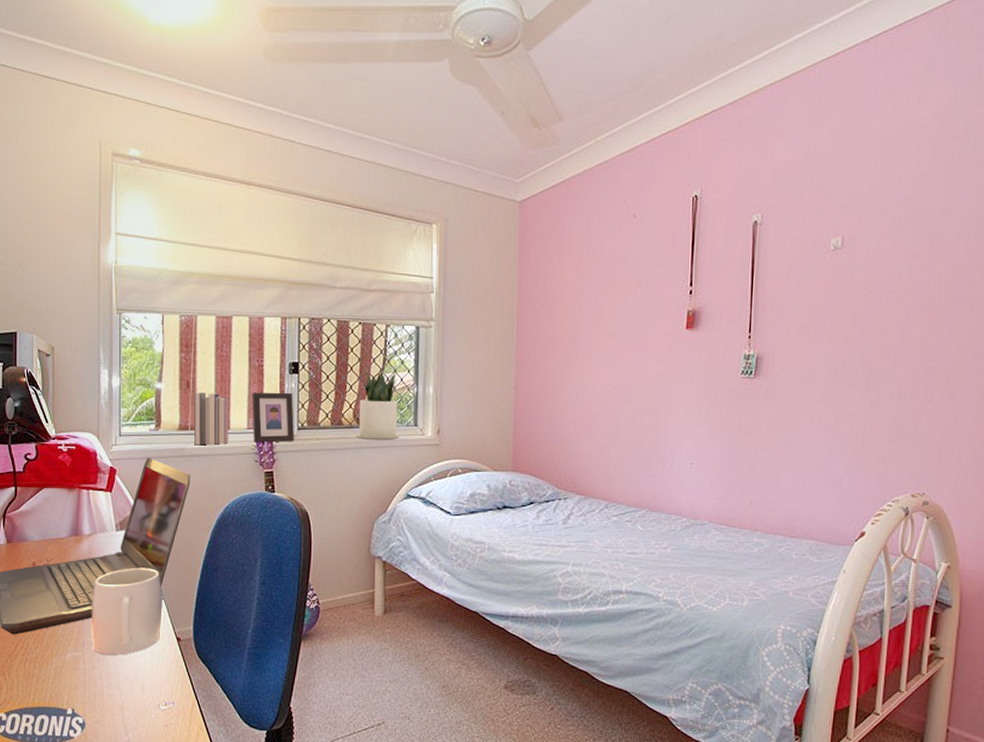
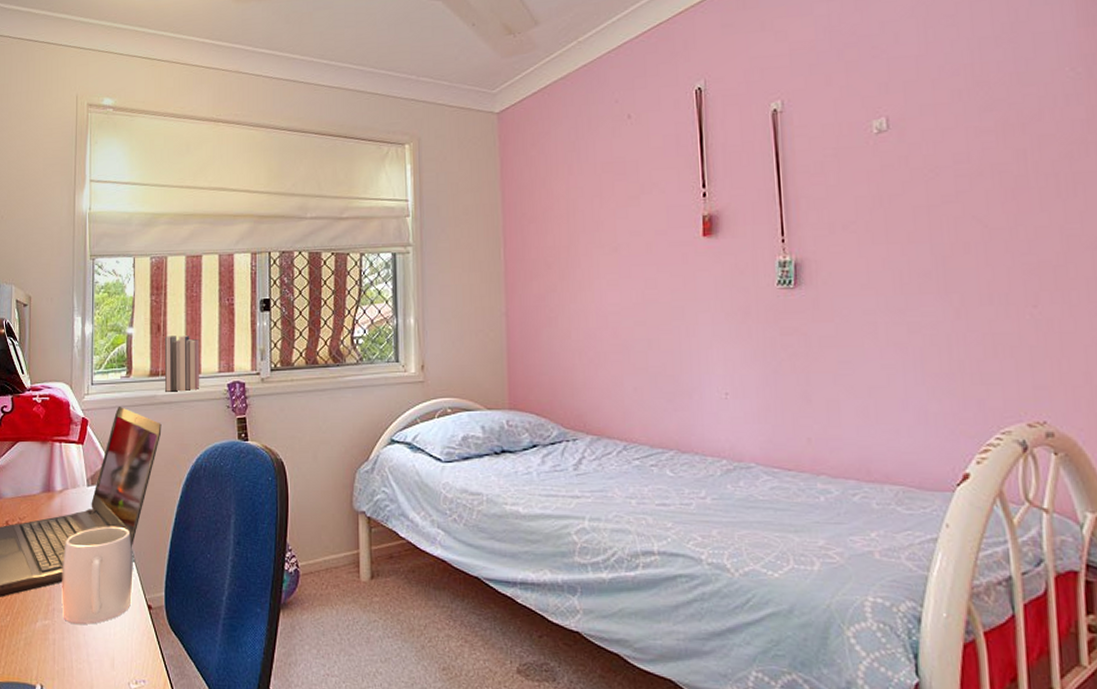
picture frame: present [252,392,294,443] -> none [223,331,267,388]
planter: present [355,371,400,441] -> none [331,304,381,380]

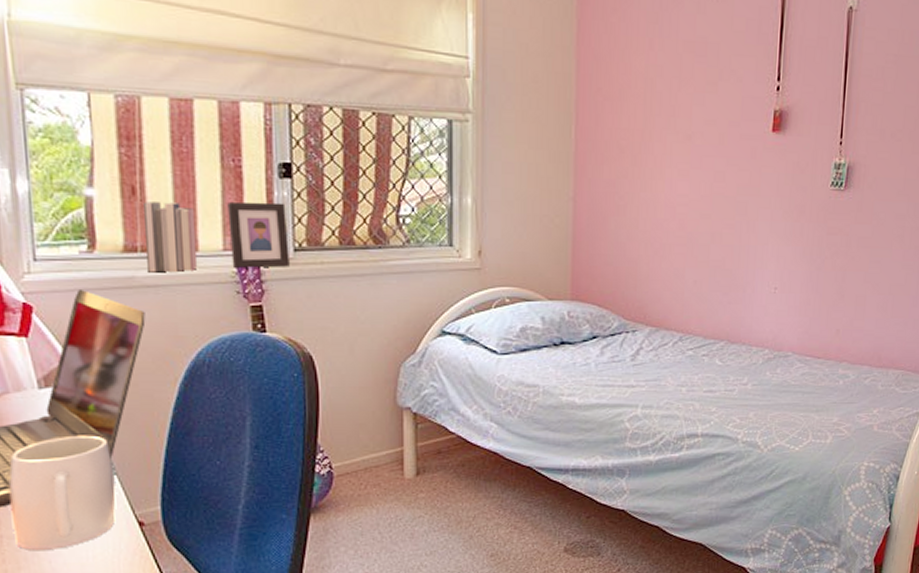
picture frame: none [223,331,267,388] -> present [227,201,290,269]

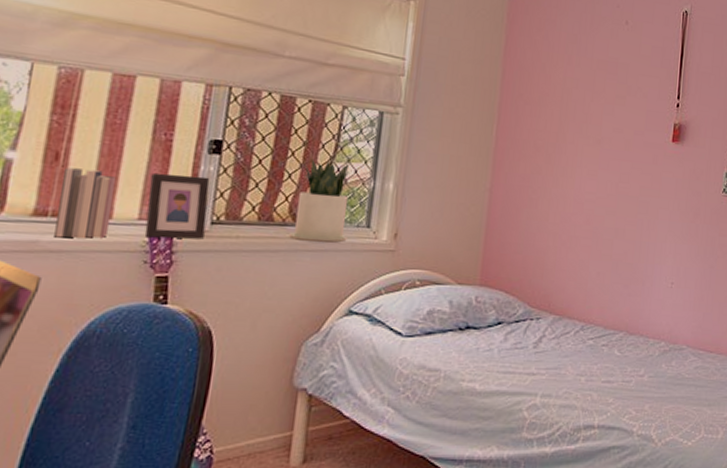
planter: none [371,176,431,265] -> present [288,158,350,244]

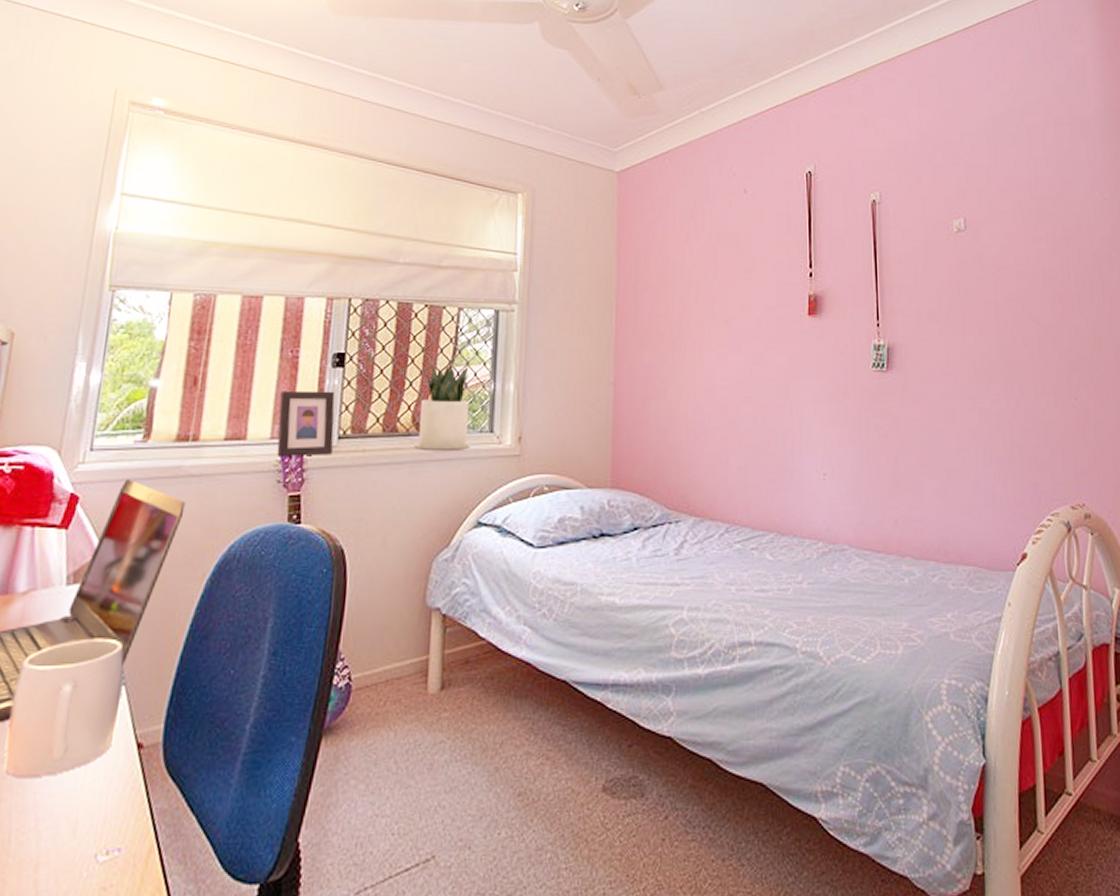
books: present [54,167,116,240] -> none [195,392,248,462]

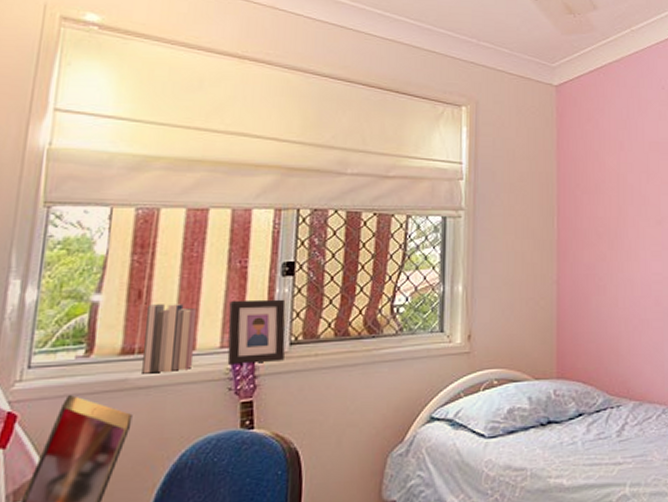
books: none [195,392,248,462] -> present [142,304,196,374]
planter: present [412,364,471,452] -> none [365,270,422,353]

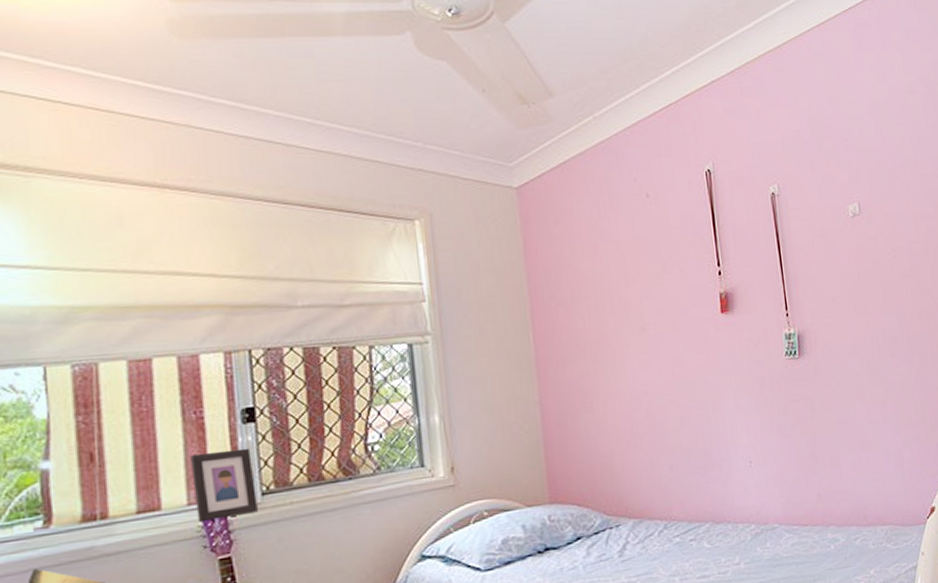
books: present [142,304,196,374] -> none [101,463,162,540]

